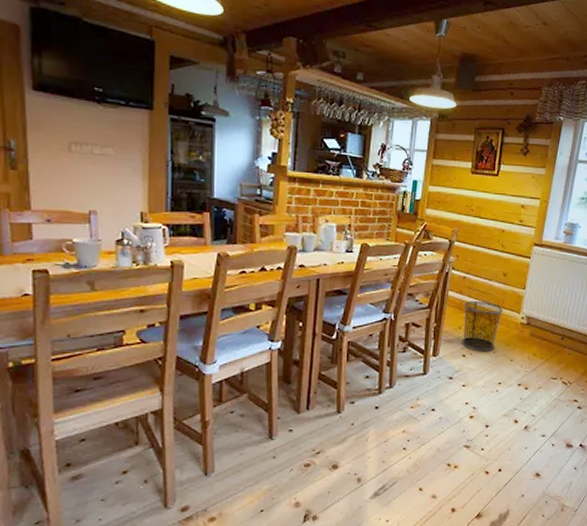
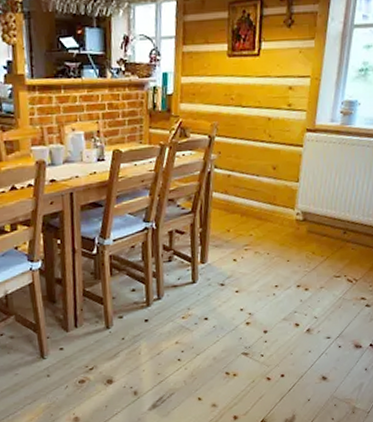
waste bin: present [462,301,503,352] -> none [230,199,275,255]

